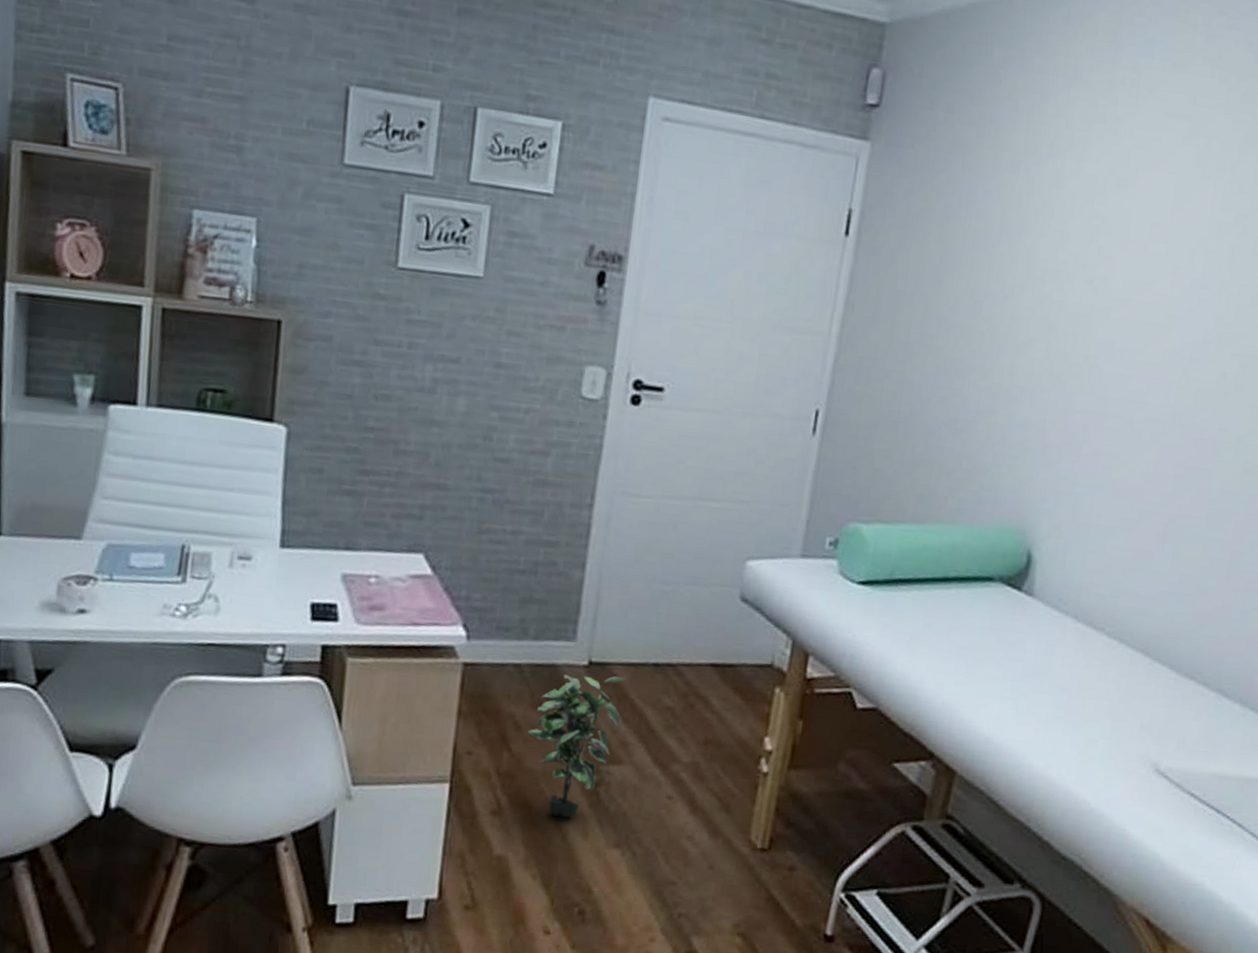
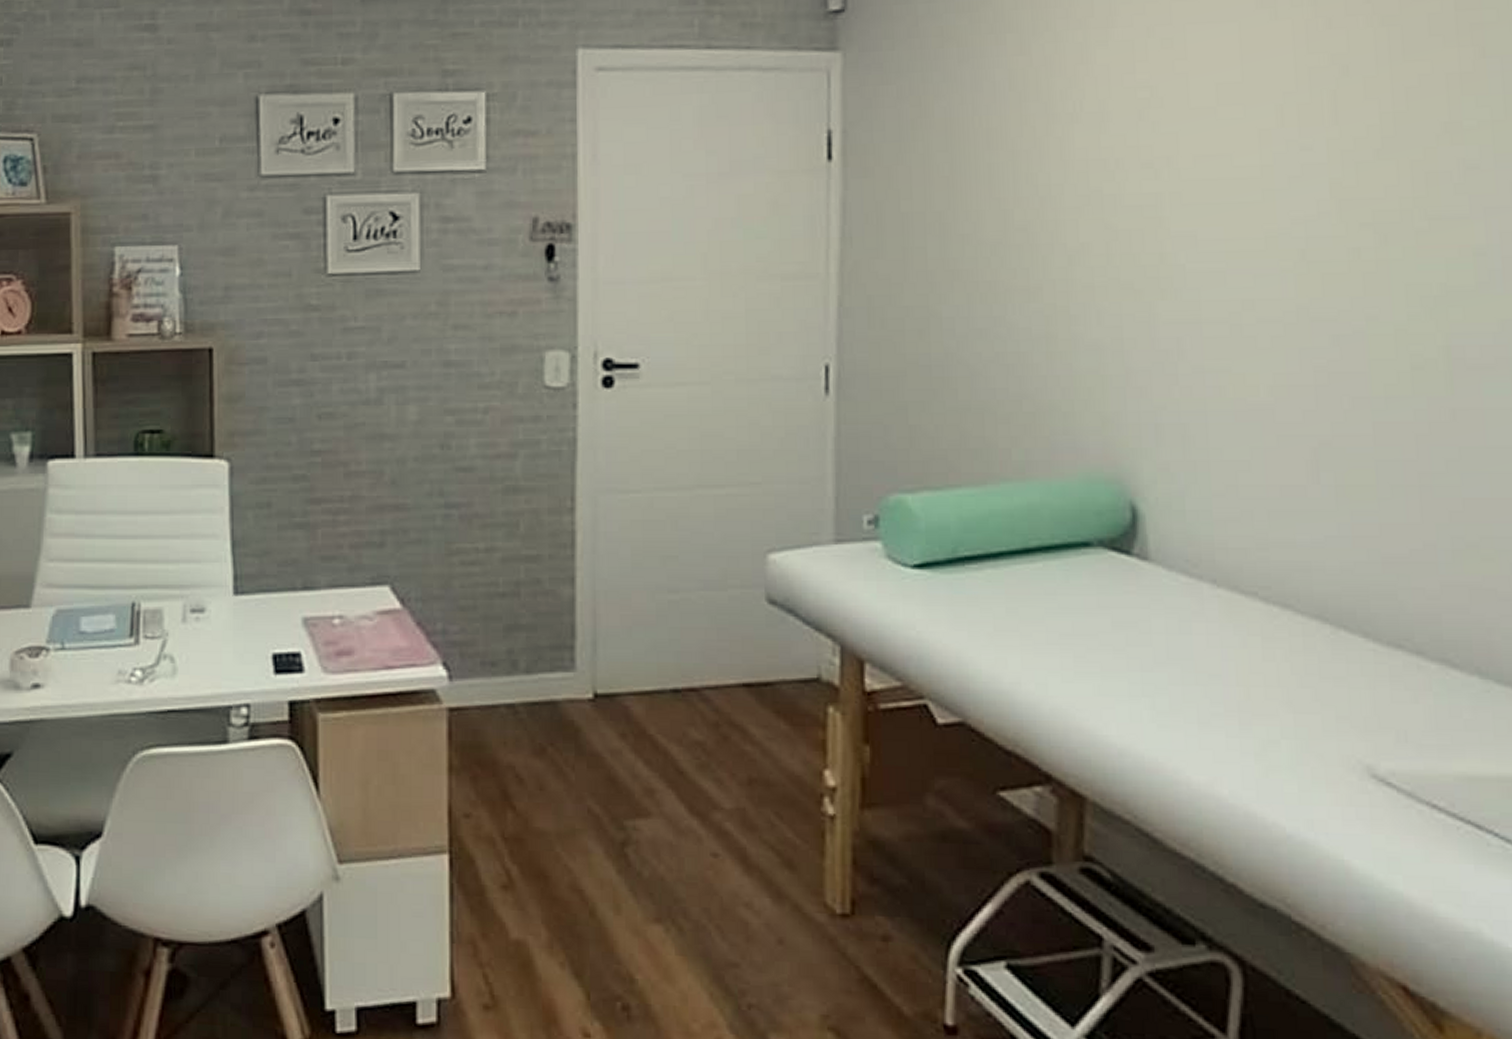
potted plant: present [527,675,627,817] -> none [532,709,643,887]

